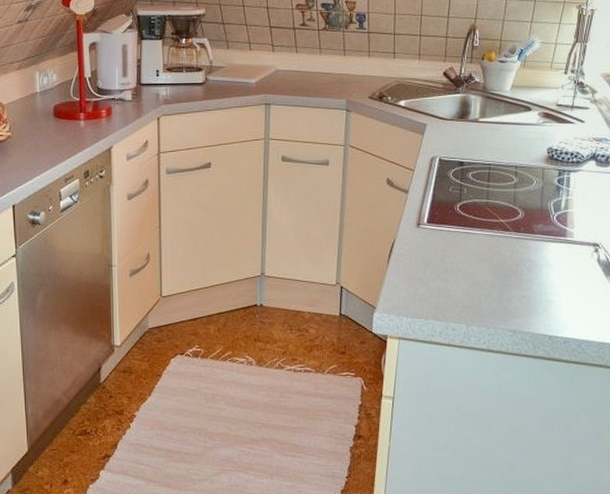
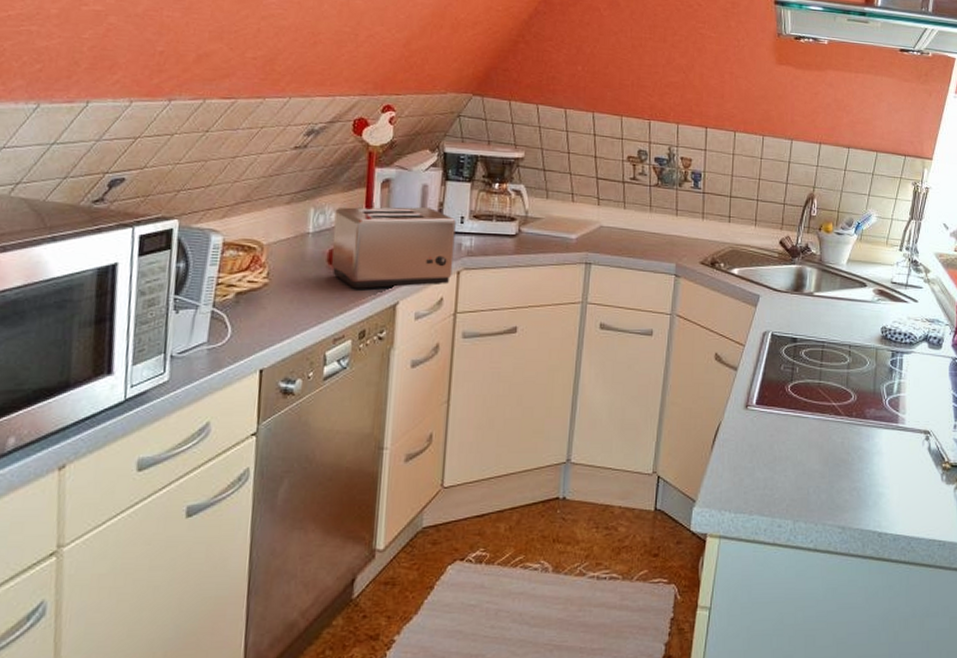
toaster: none [55,65,154,137] -> present [331,207,456,289]

